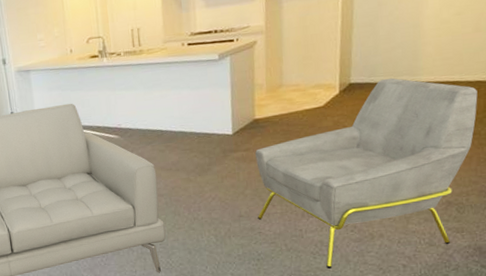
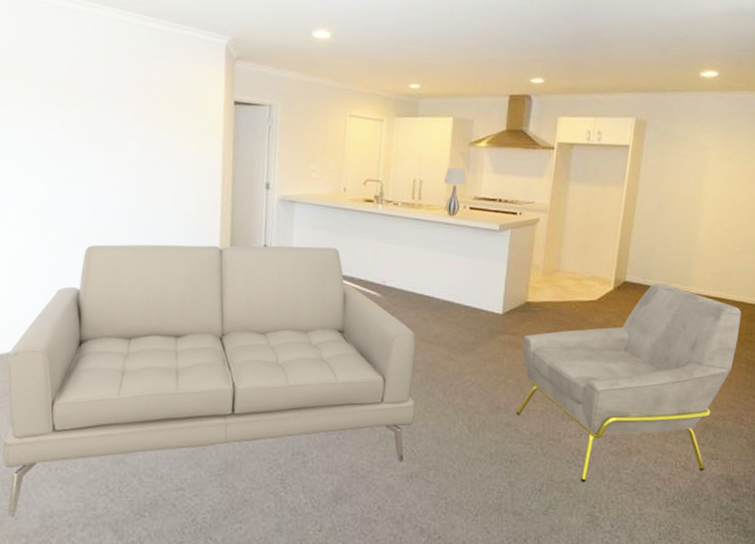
table lamp: none [159,9,181,56] -> present [443,168,467,216]

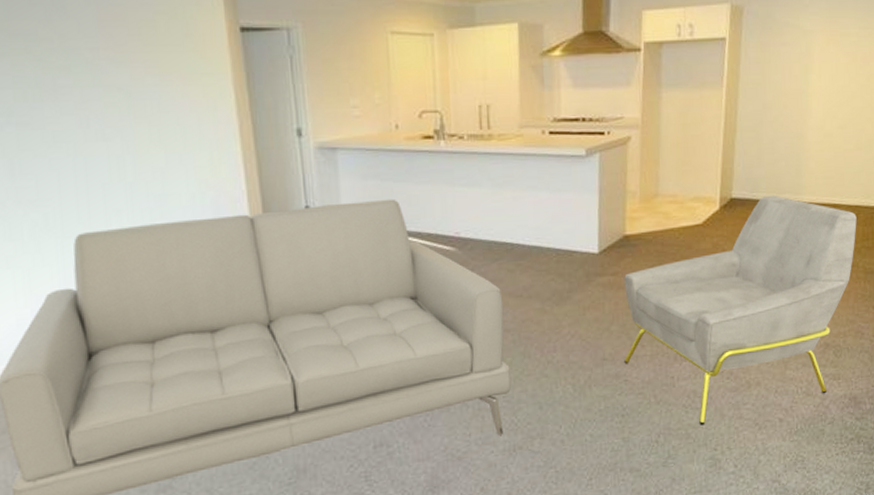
table lamp: present [443,168,467,216] -> none [514,86,542,145]

